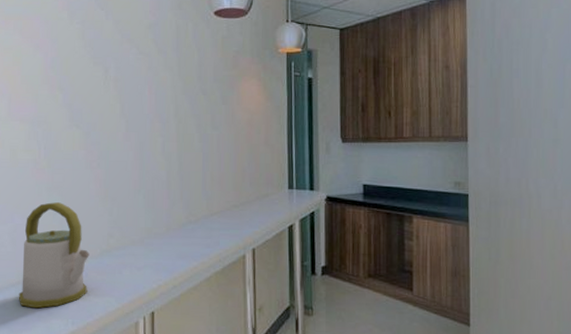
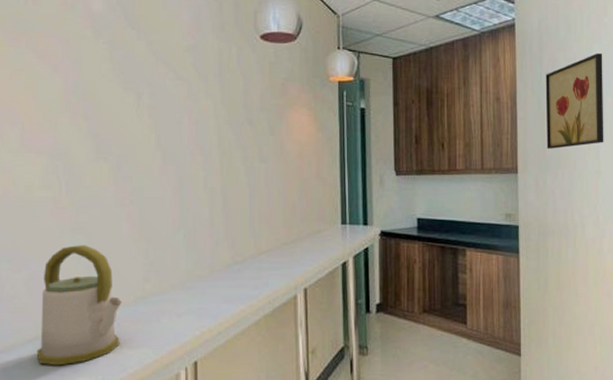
wall art: none [498,18,563,117] -> present [545,53,604,149]

